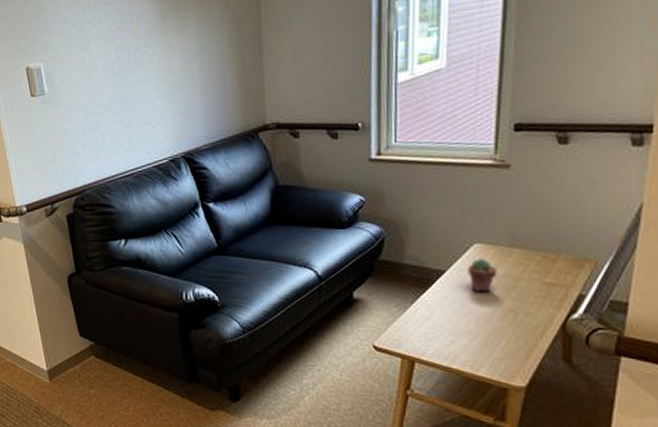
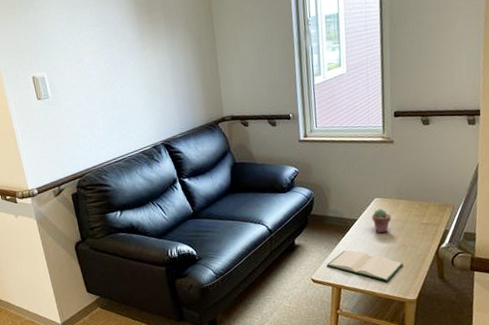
hardback book: none [396,311,510,360] -> present [326,250,403,283]

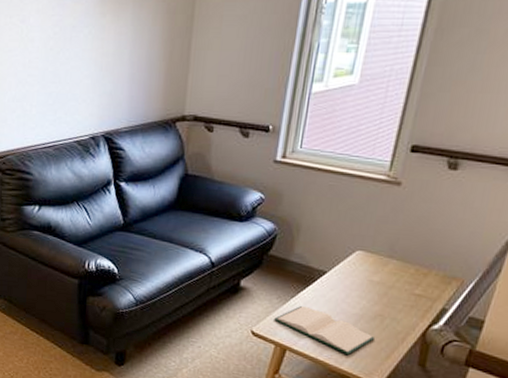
potted succulent: present [371,208,392,234] -> none [346,264,374,296]

